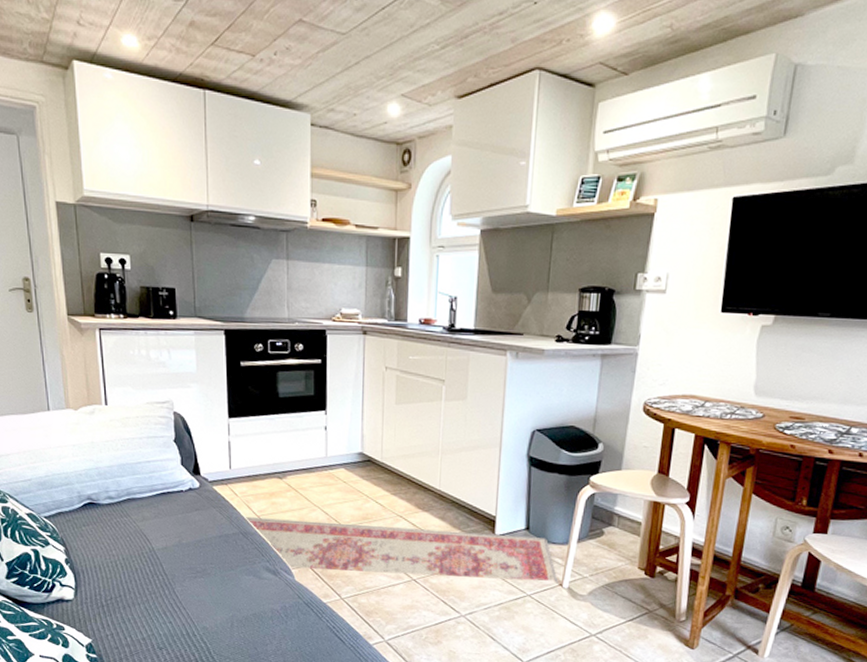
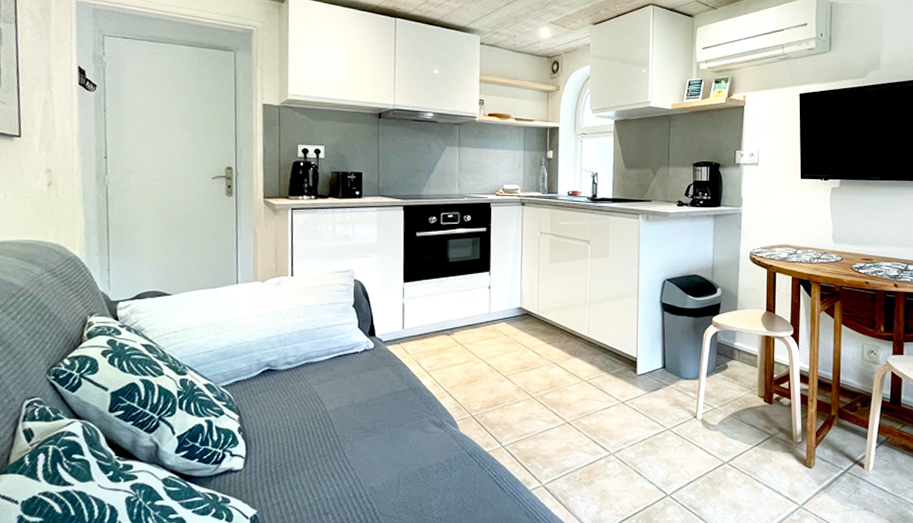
rug: present [246,517,559,584] -> none [416,373,694,420]

